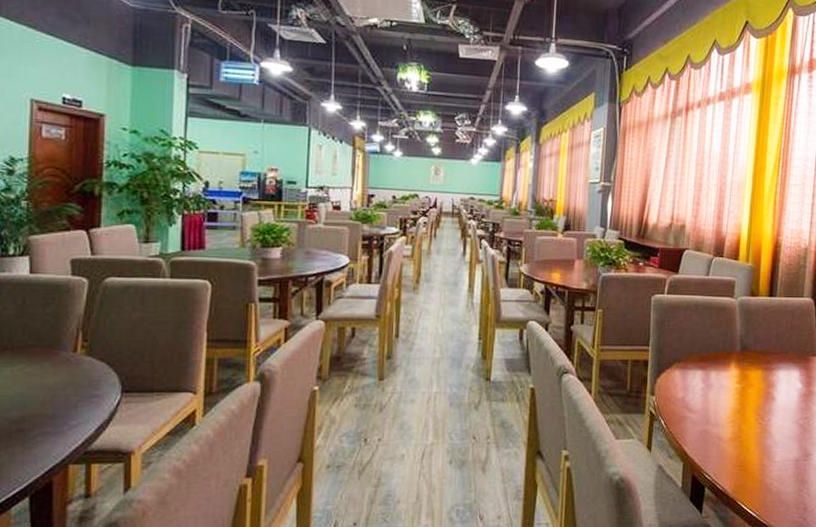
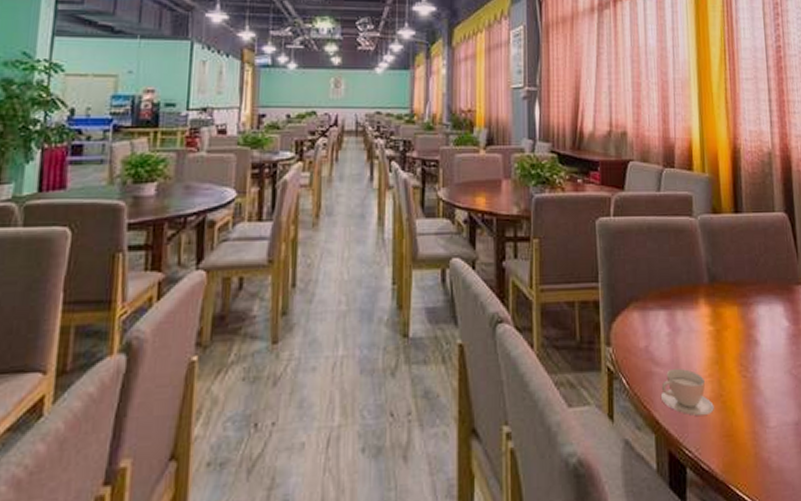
teacup: none [690,414,733,450] -> present [660,368,714,416]

